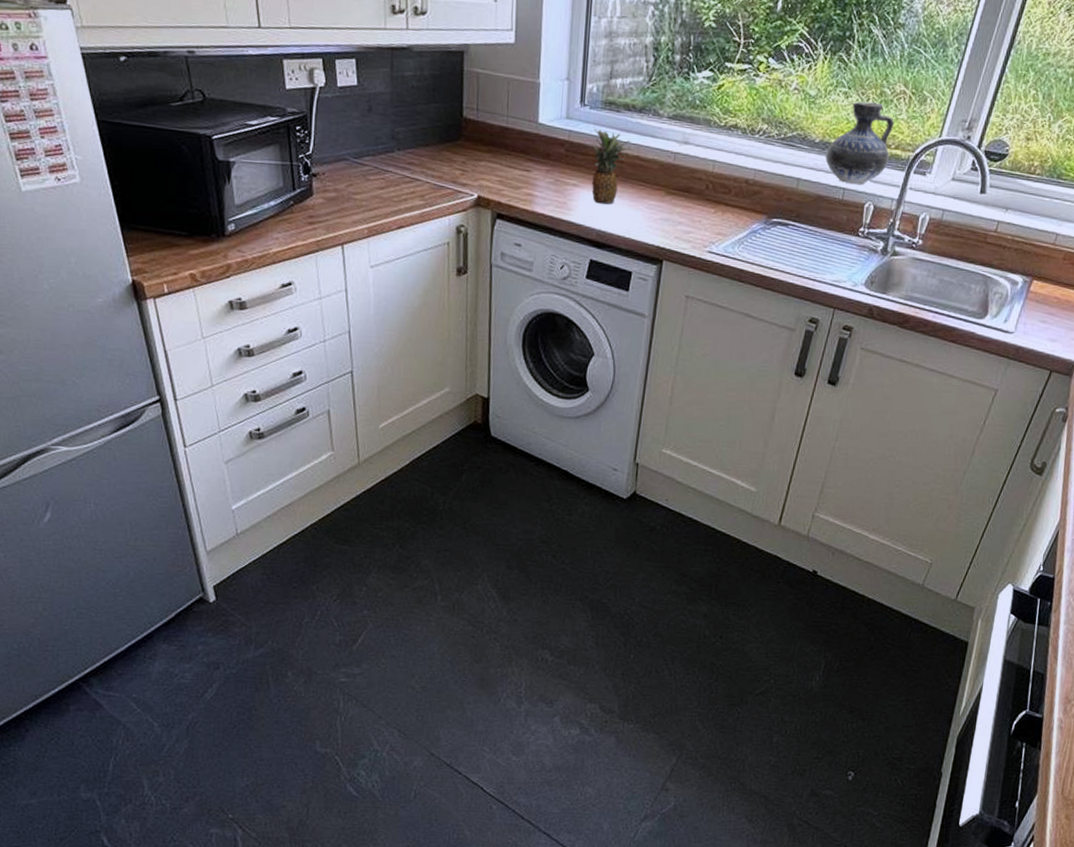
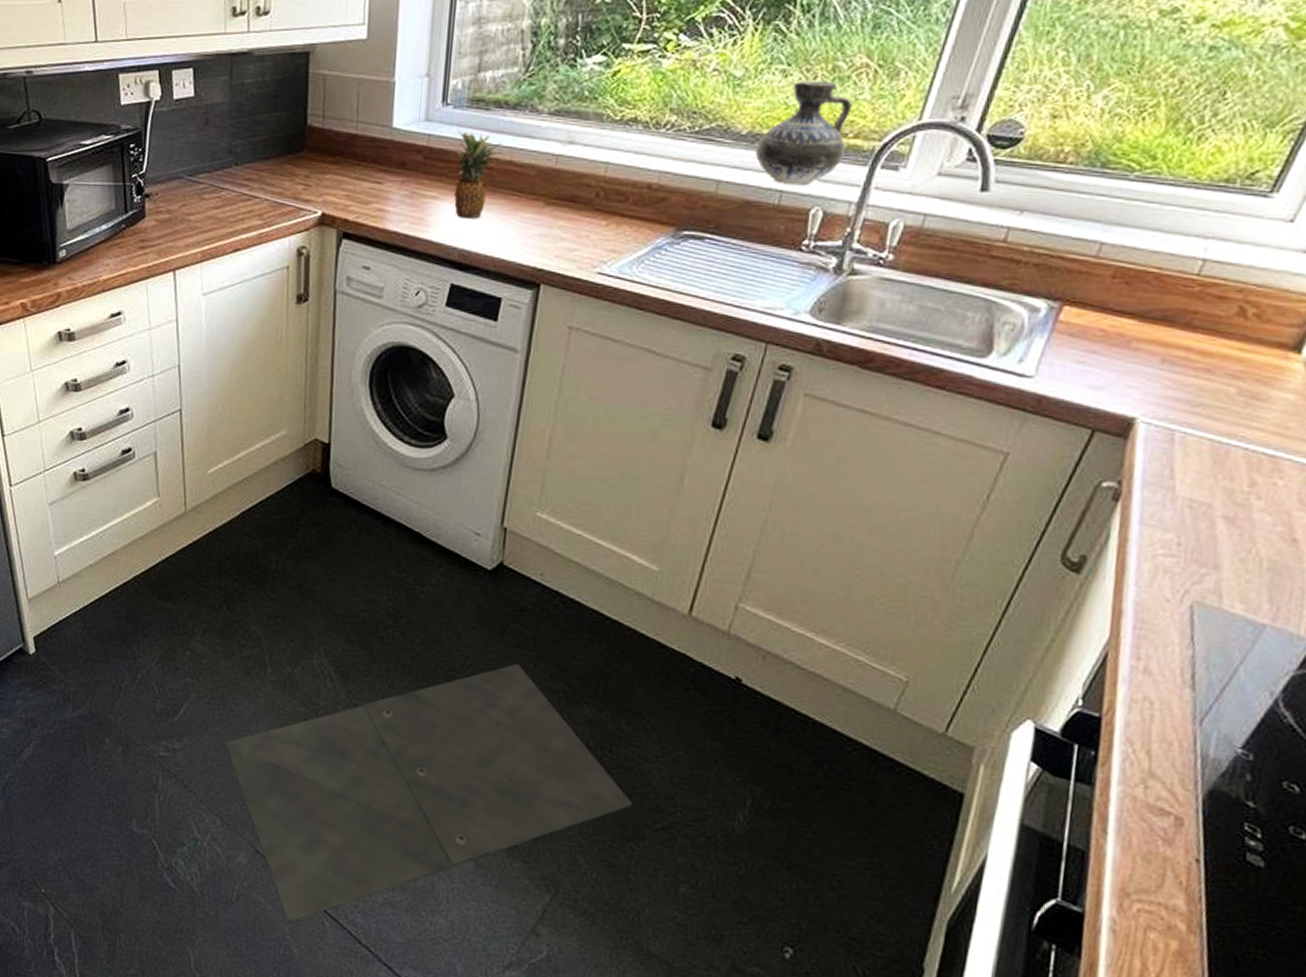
door mat: none [400,574,738,811] -> present [225,664,633,923]

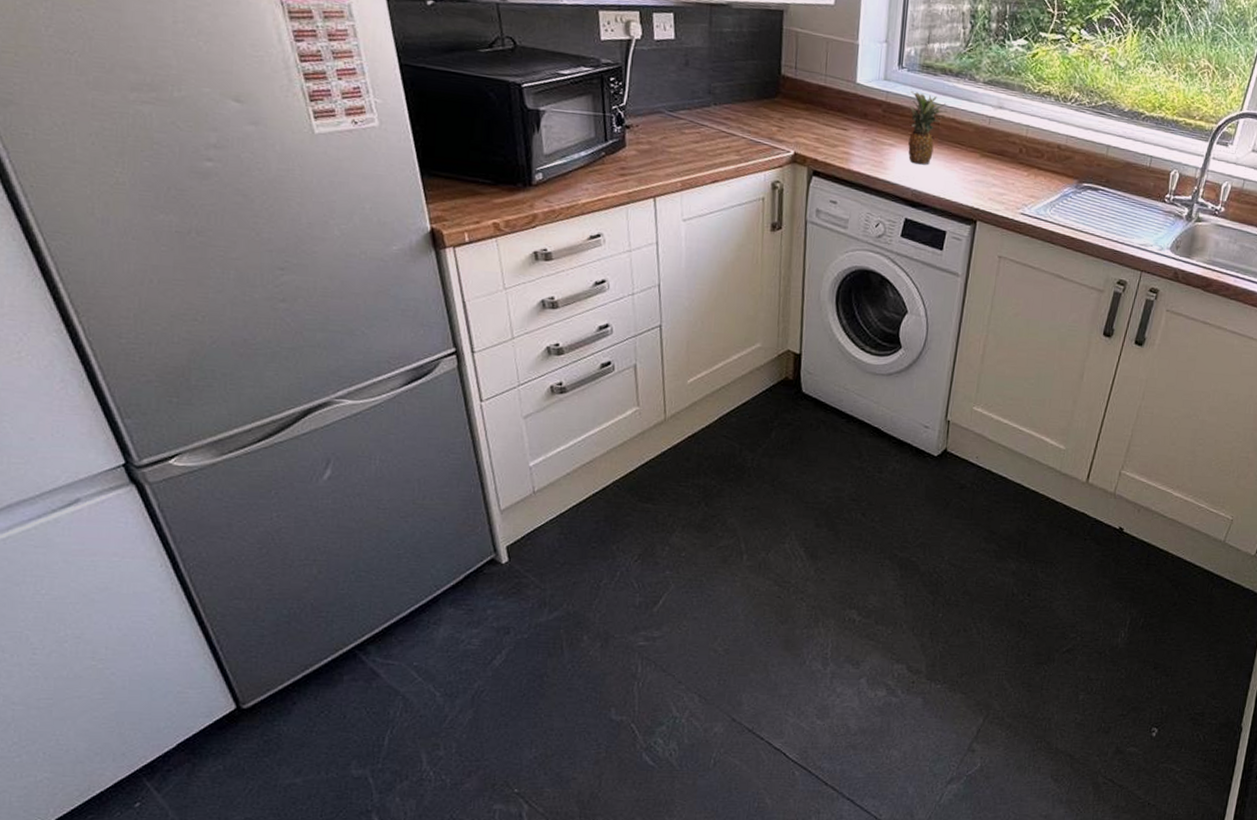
door mat: present [225,664,633,923] -> none [703,532,1045,778]
ceramic jug: present [755,80,853,186] -> none [1134,74,1199,154]

